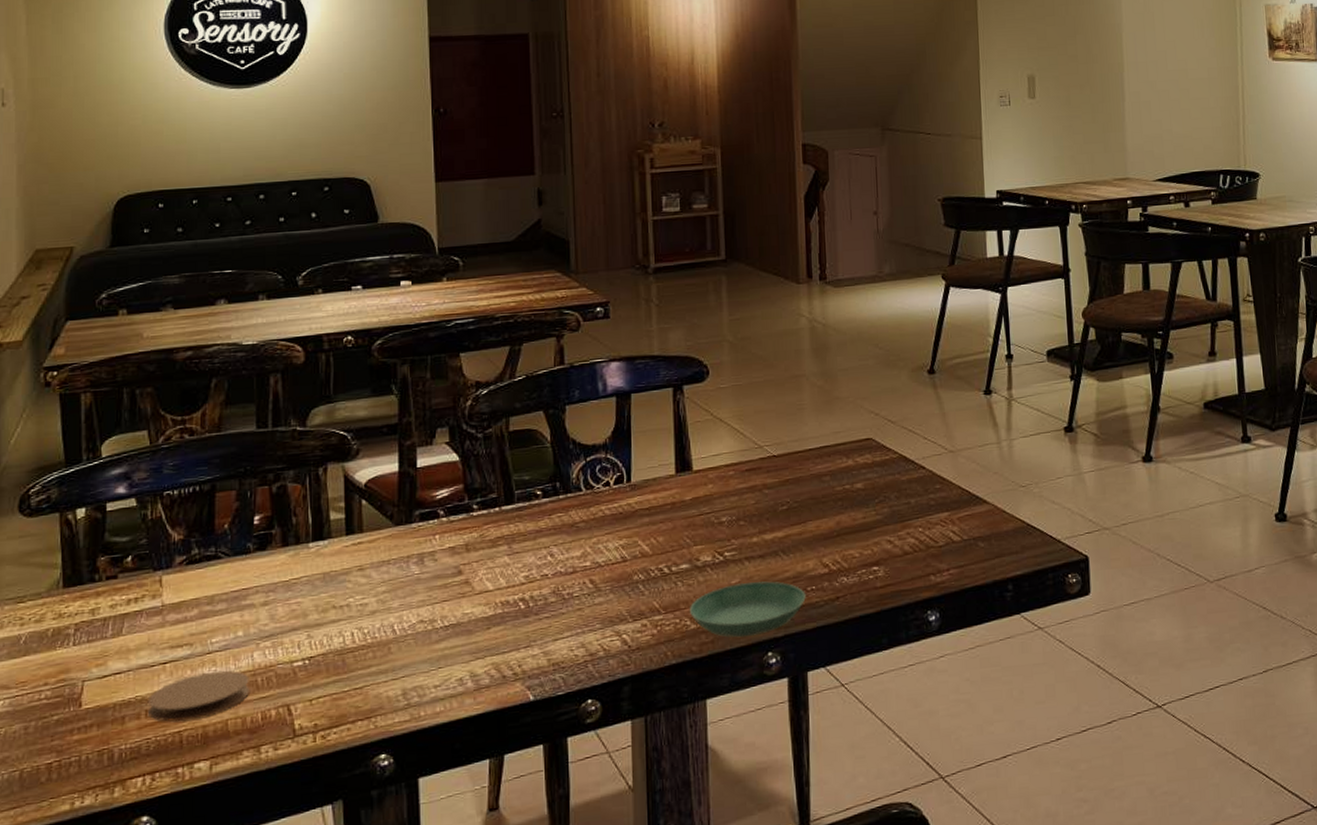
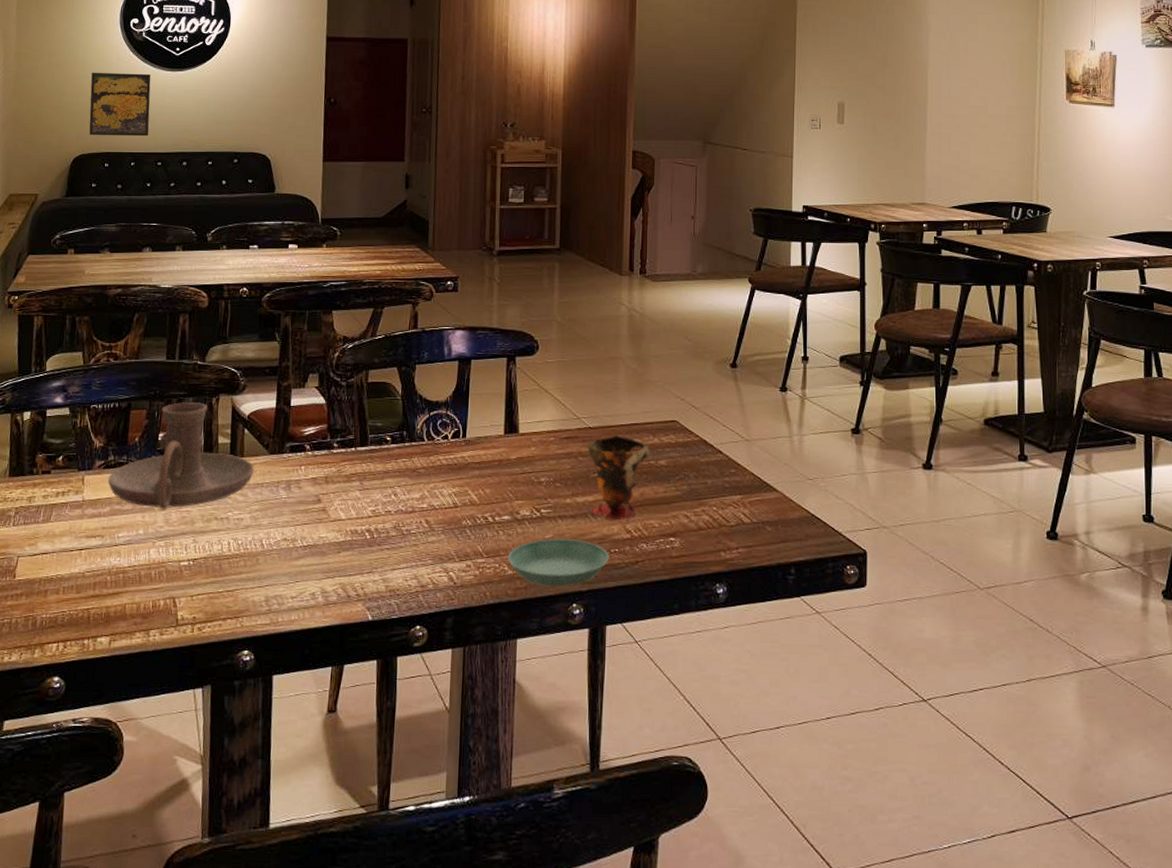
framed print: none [131,93,213,172] -> present [89,72,151,137]
coaster: present [147,670,249,723] -> none [65,561,145,601]
candle holder: none [192,475,377,605] -> present [107,402,255,510]
cup: none [772,459,845,556] -> present [587,434,651,521]

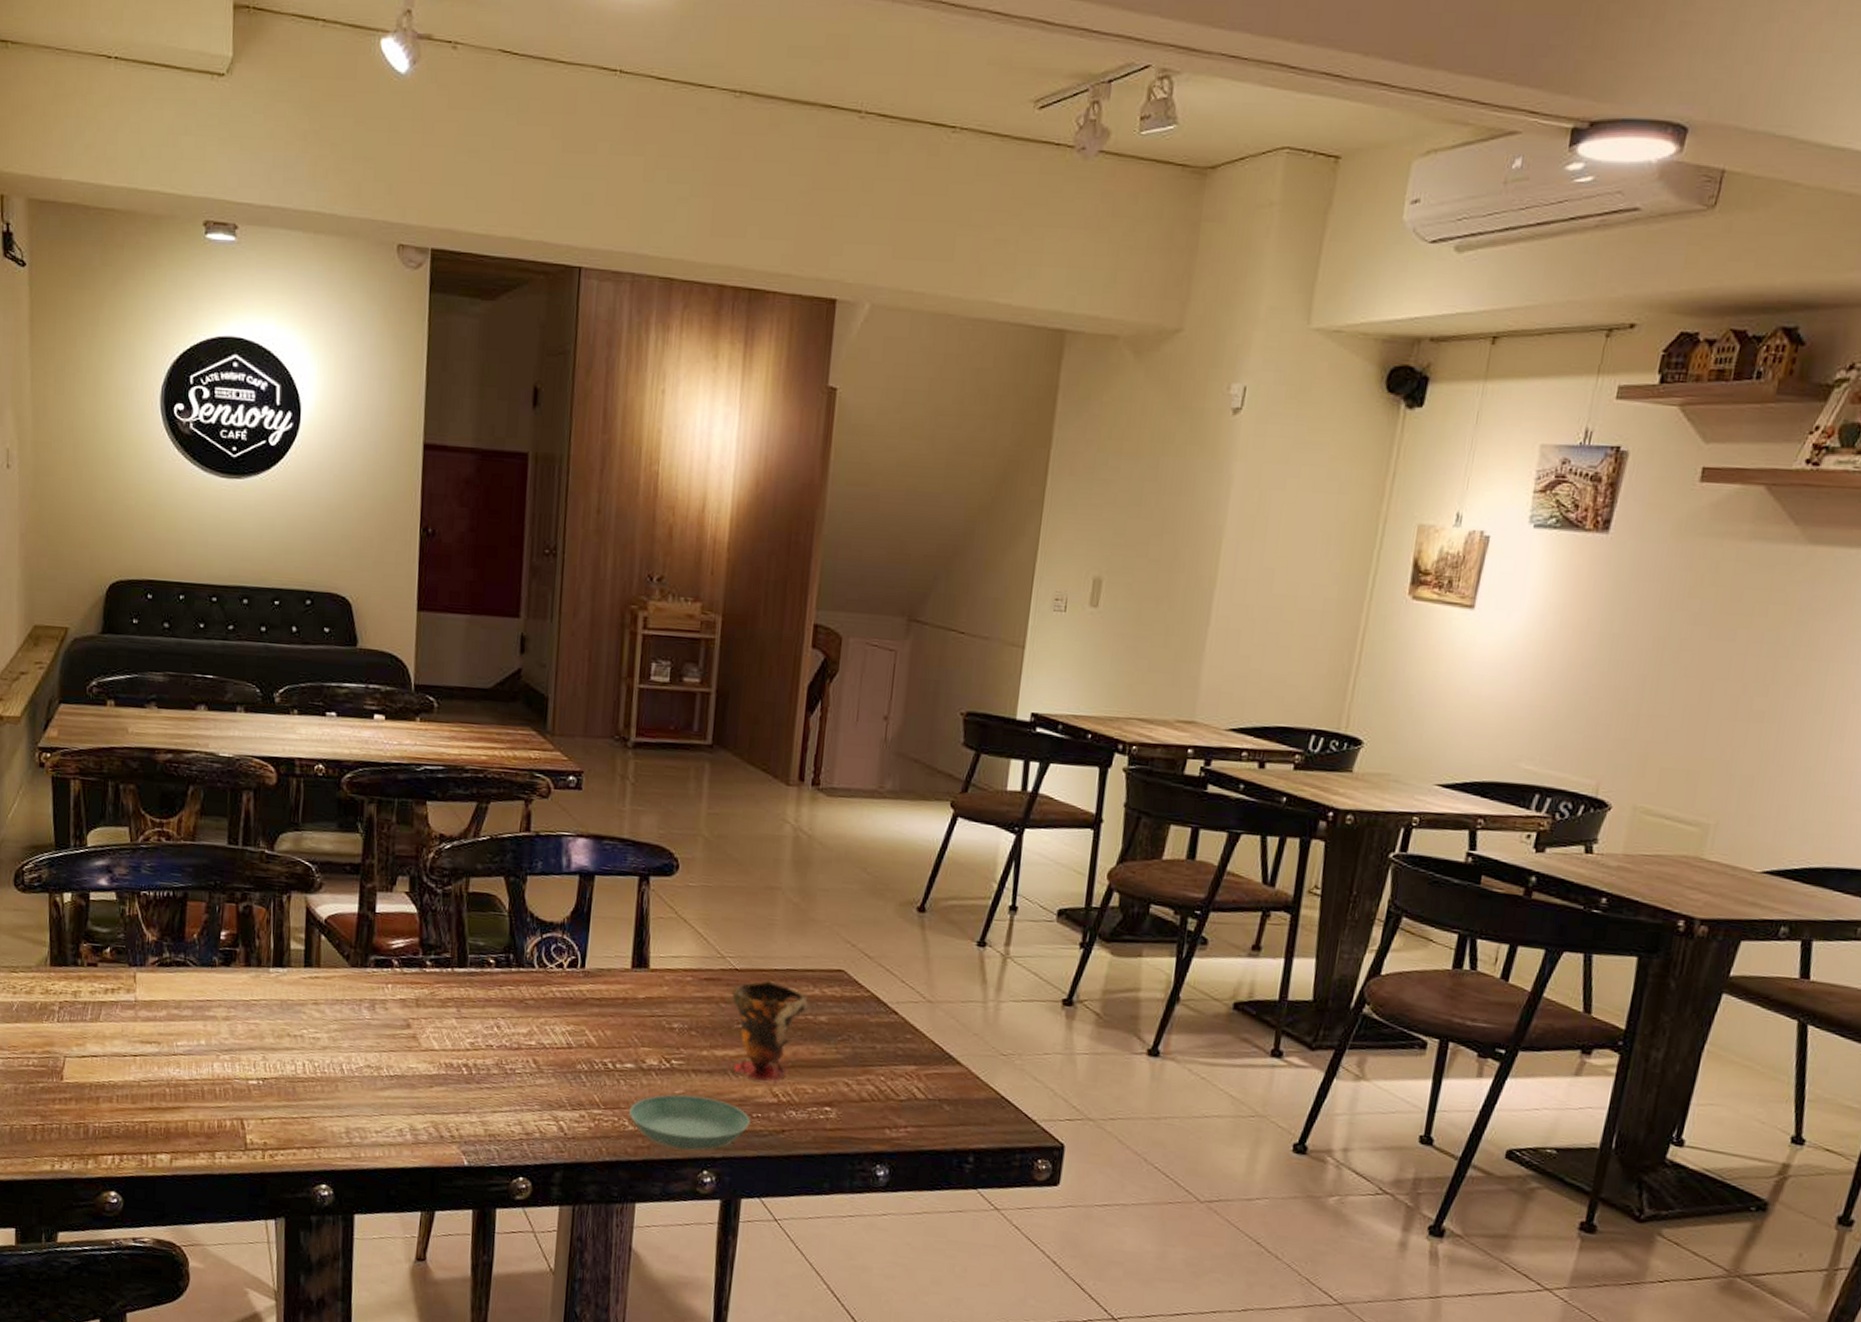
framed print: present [89,72,151,137] -> none [126,472,202,563]
candle holder: present [107,402,255,510] -> none [163,897,333,1020]

